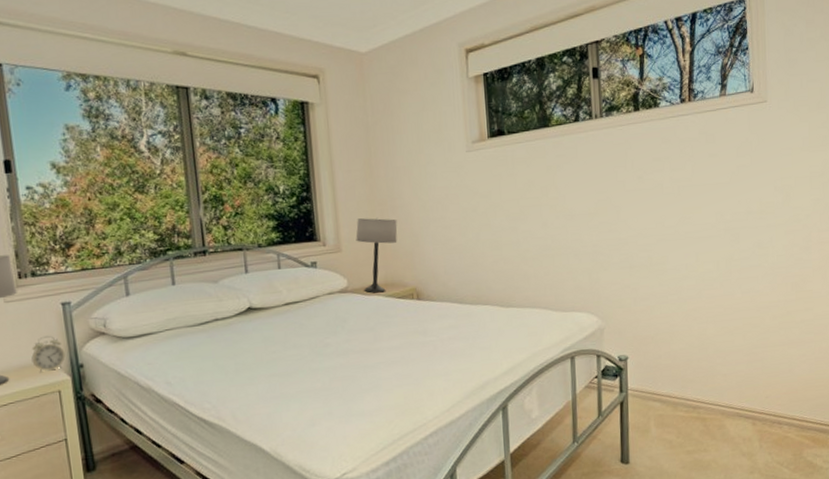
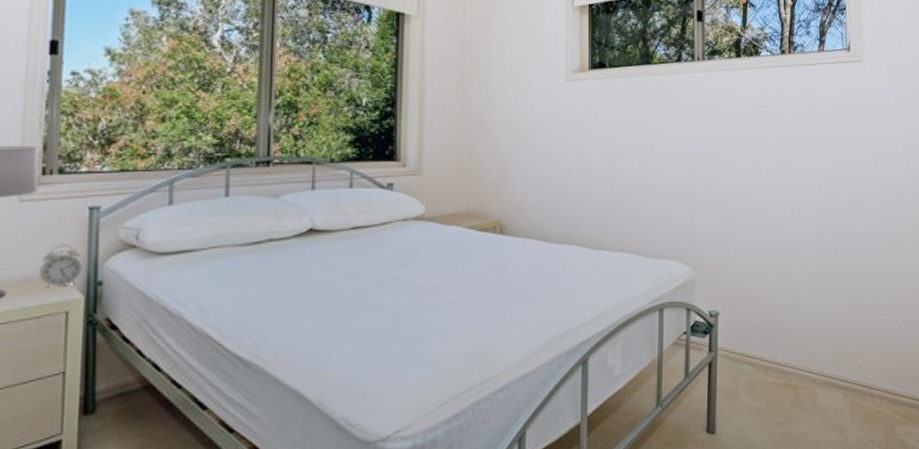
table lamp: present [356,217,398,293] -> none [440,141,486,223]

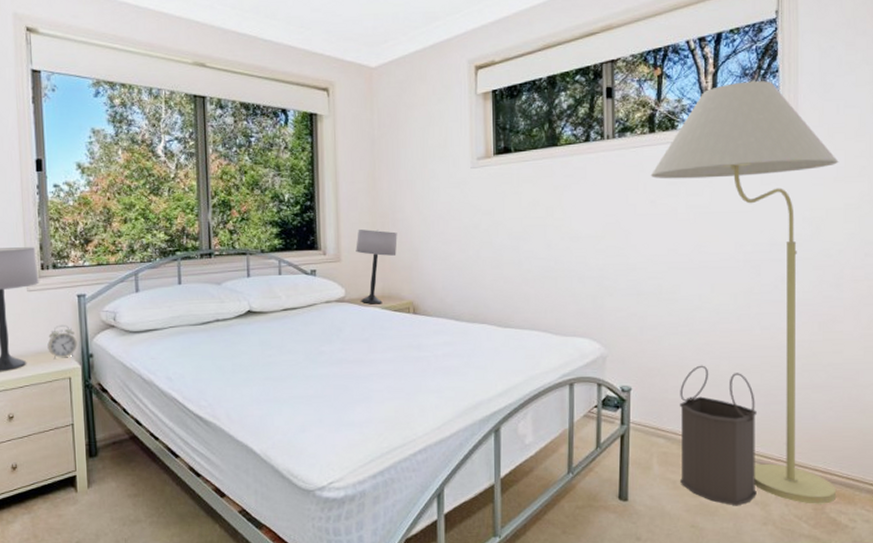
table lamp: none [440,141,486,223] -> present [356,229,398,305]
floor lamp: none [737,16,904,427] -> present [650,81,839,504]
basket: none [764,288,835,433] -> present [680,365,757,506]

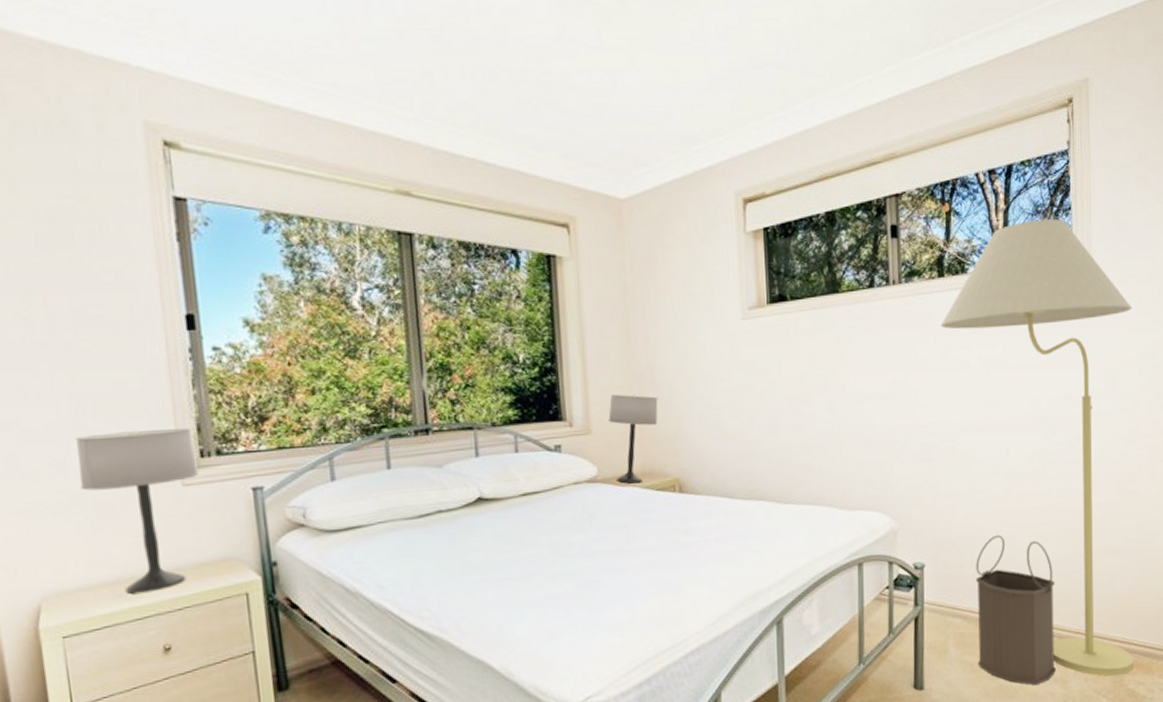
alarm clock: present [47,324,78,360] -> none [213,526,256,572]

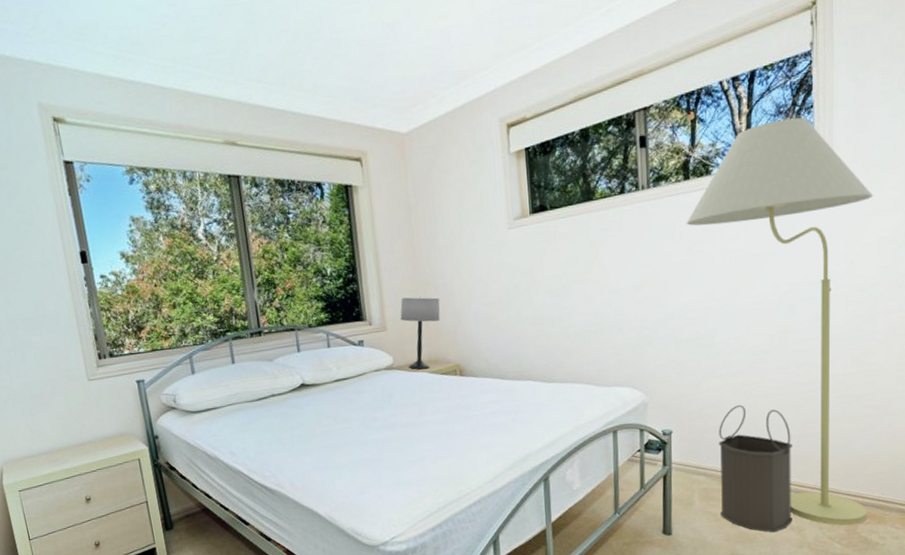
table lamp: present [76,428,198,594] -> none [14,338,98,460]

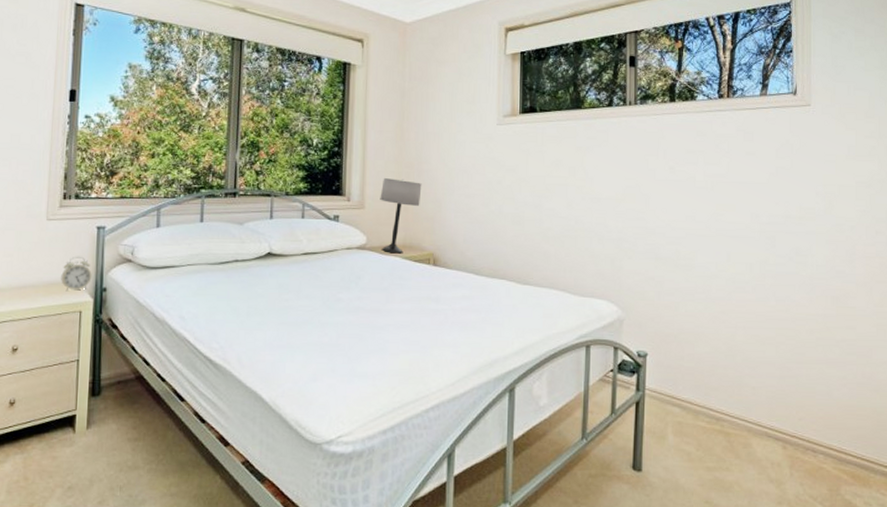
alarm clock: none [113,409,143,443] -> present [61,256,92,292]
floor lamp: present [686,117,874,526] -> none [670,59,852,485]
basket: present [719,404,793,533] -> none [695,333,772,483]

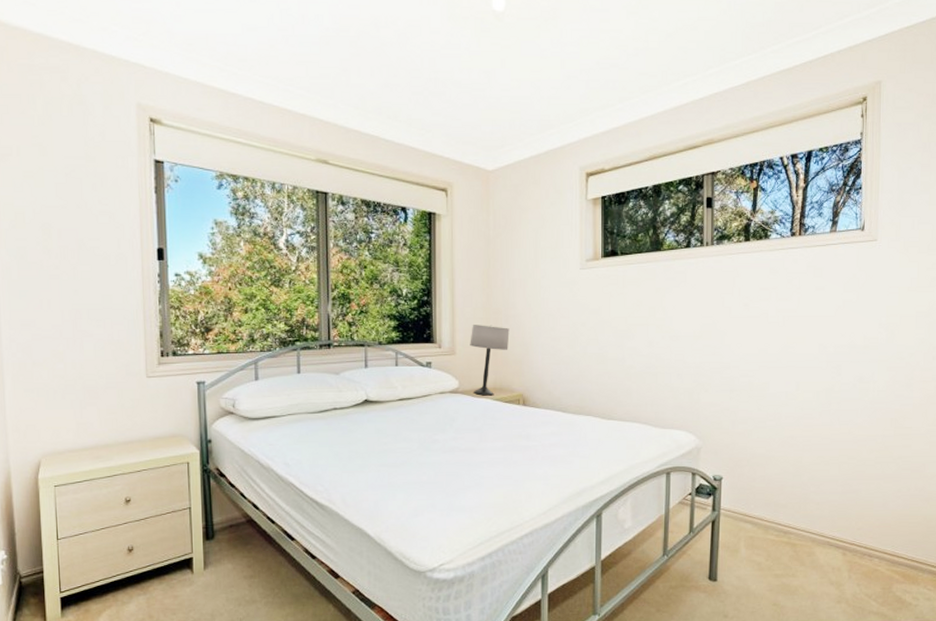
alarm clock: present [61,256,92,292] -> none [166,410,196,445]

